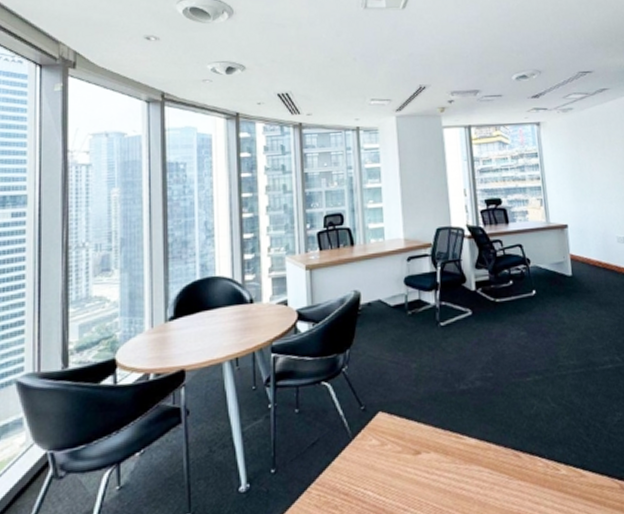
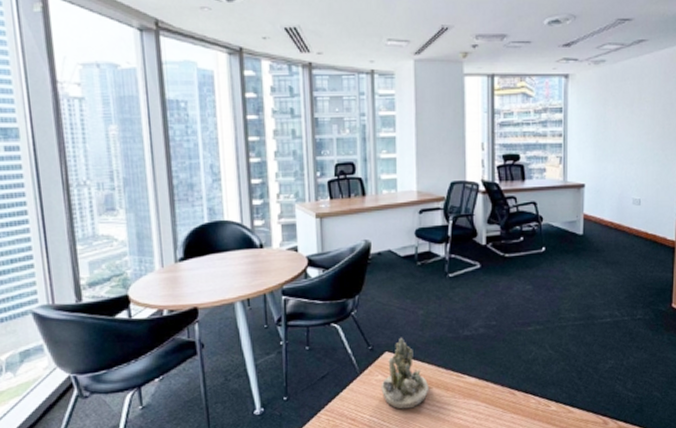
succulent planter: none [375,394,427,480] -> present [381,337,429,409]

